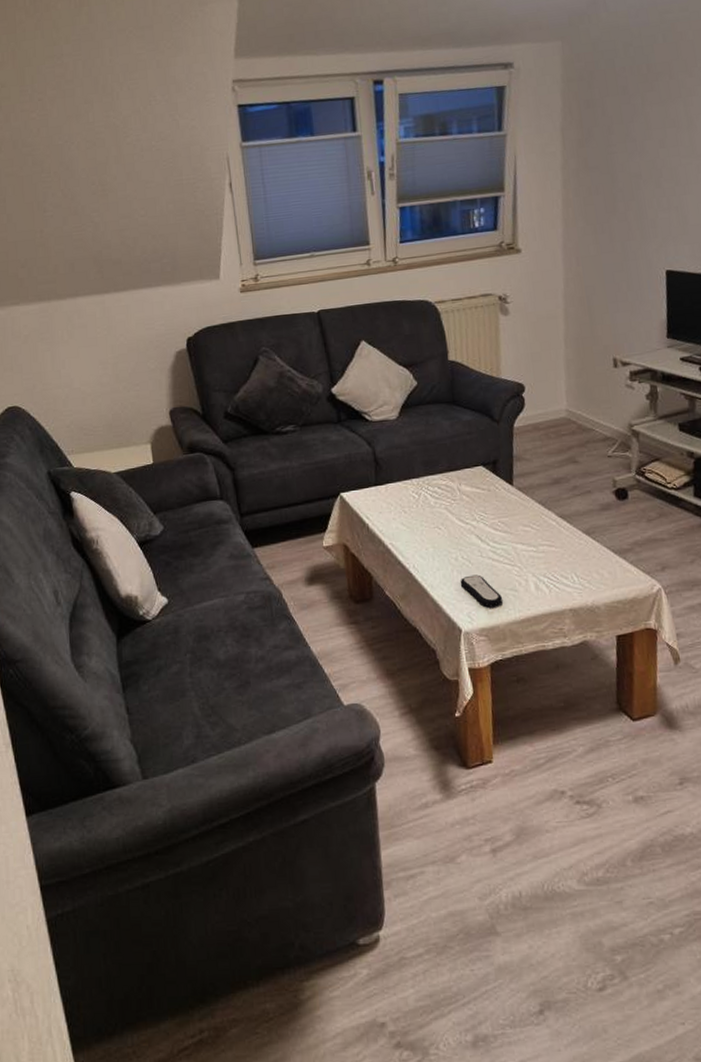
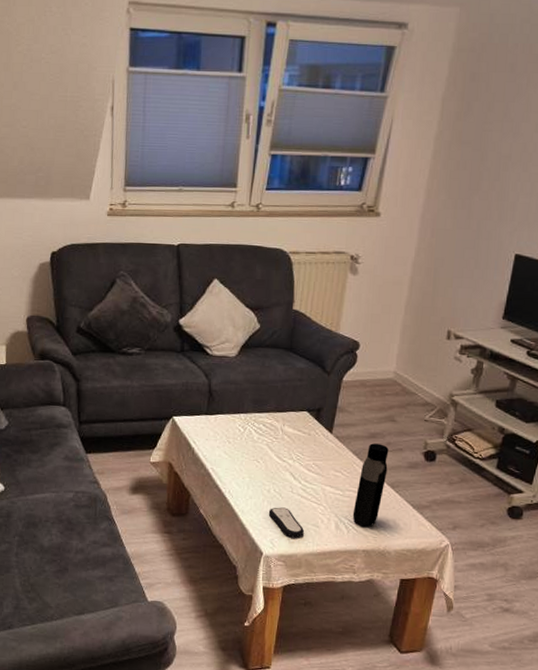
water bottle: none [550,489,580,583] -> present [352,443,389,527]

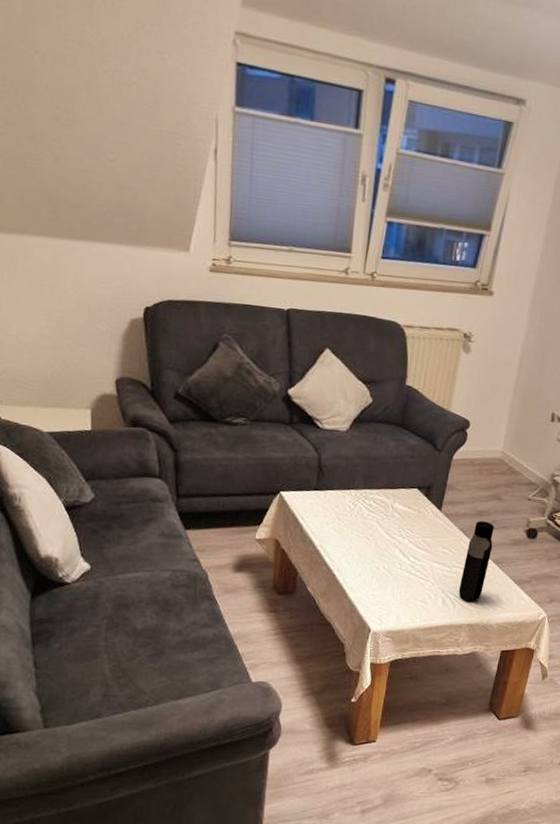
remote control: present [268,507,305,537] -> none [377,584,413,613]

